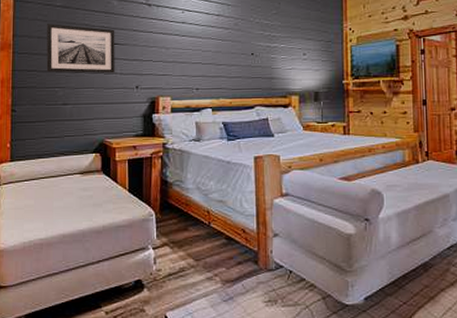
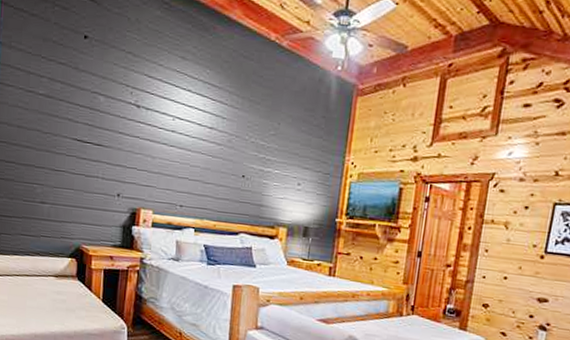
wall art: present [46,24,115,74] -> none [25,113,100,177]

